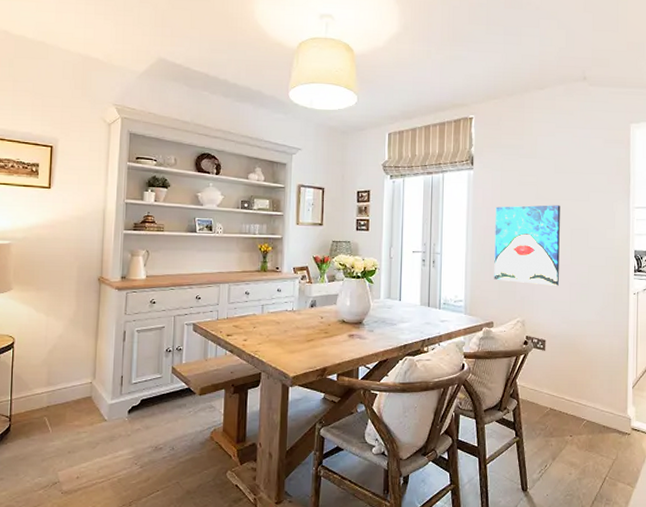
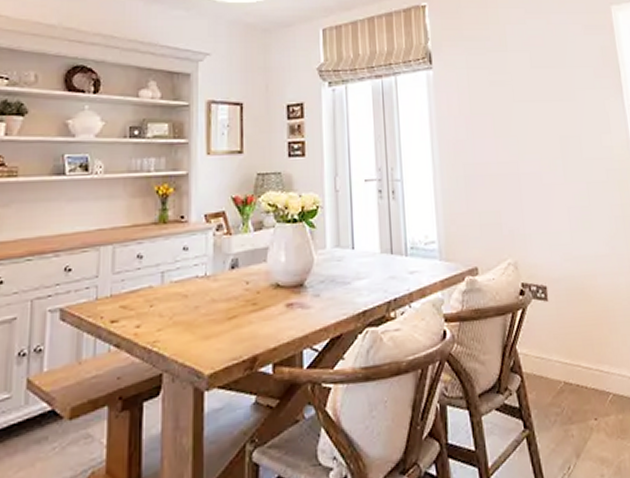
wall art: present [494,205,560,286] -> none [464,108,554,213]

